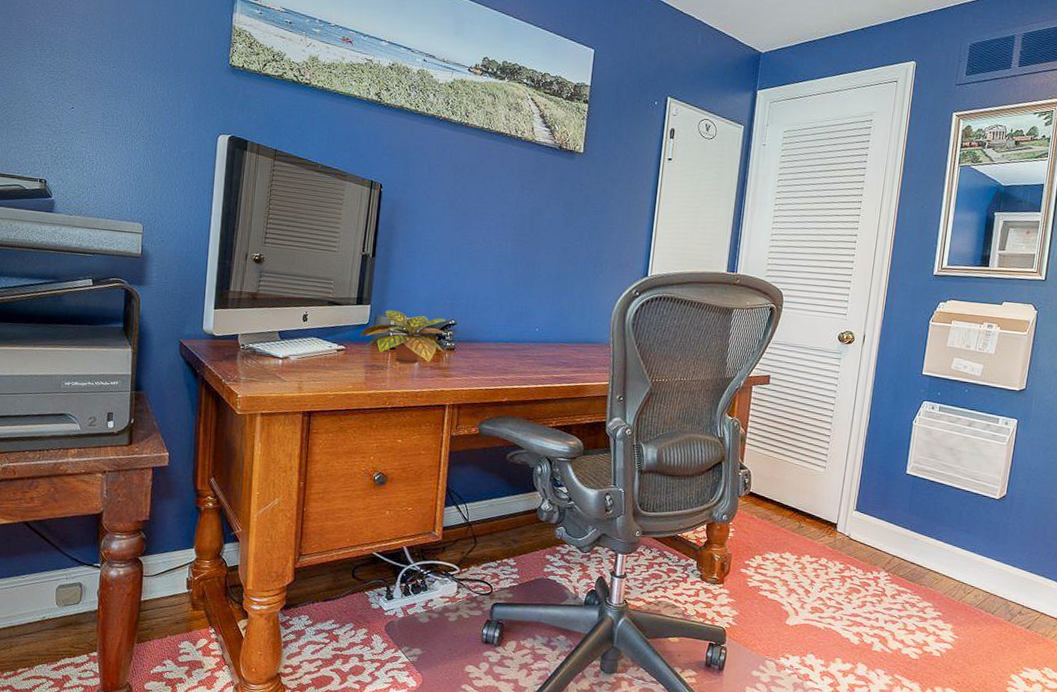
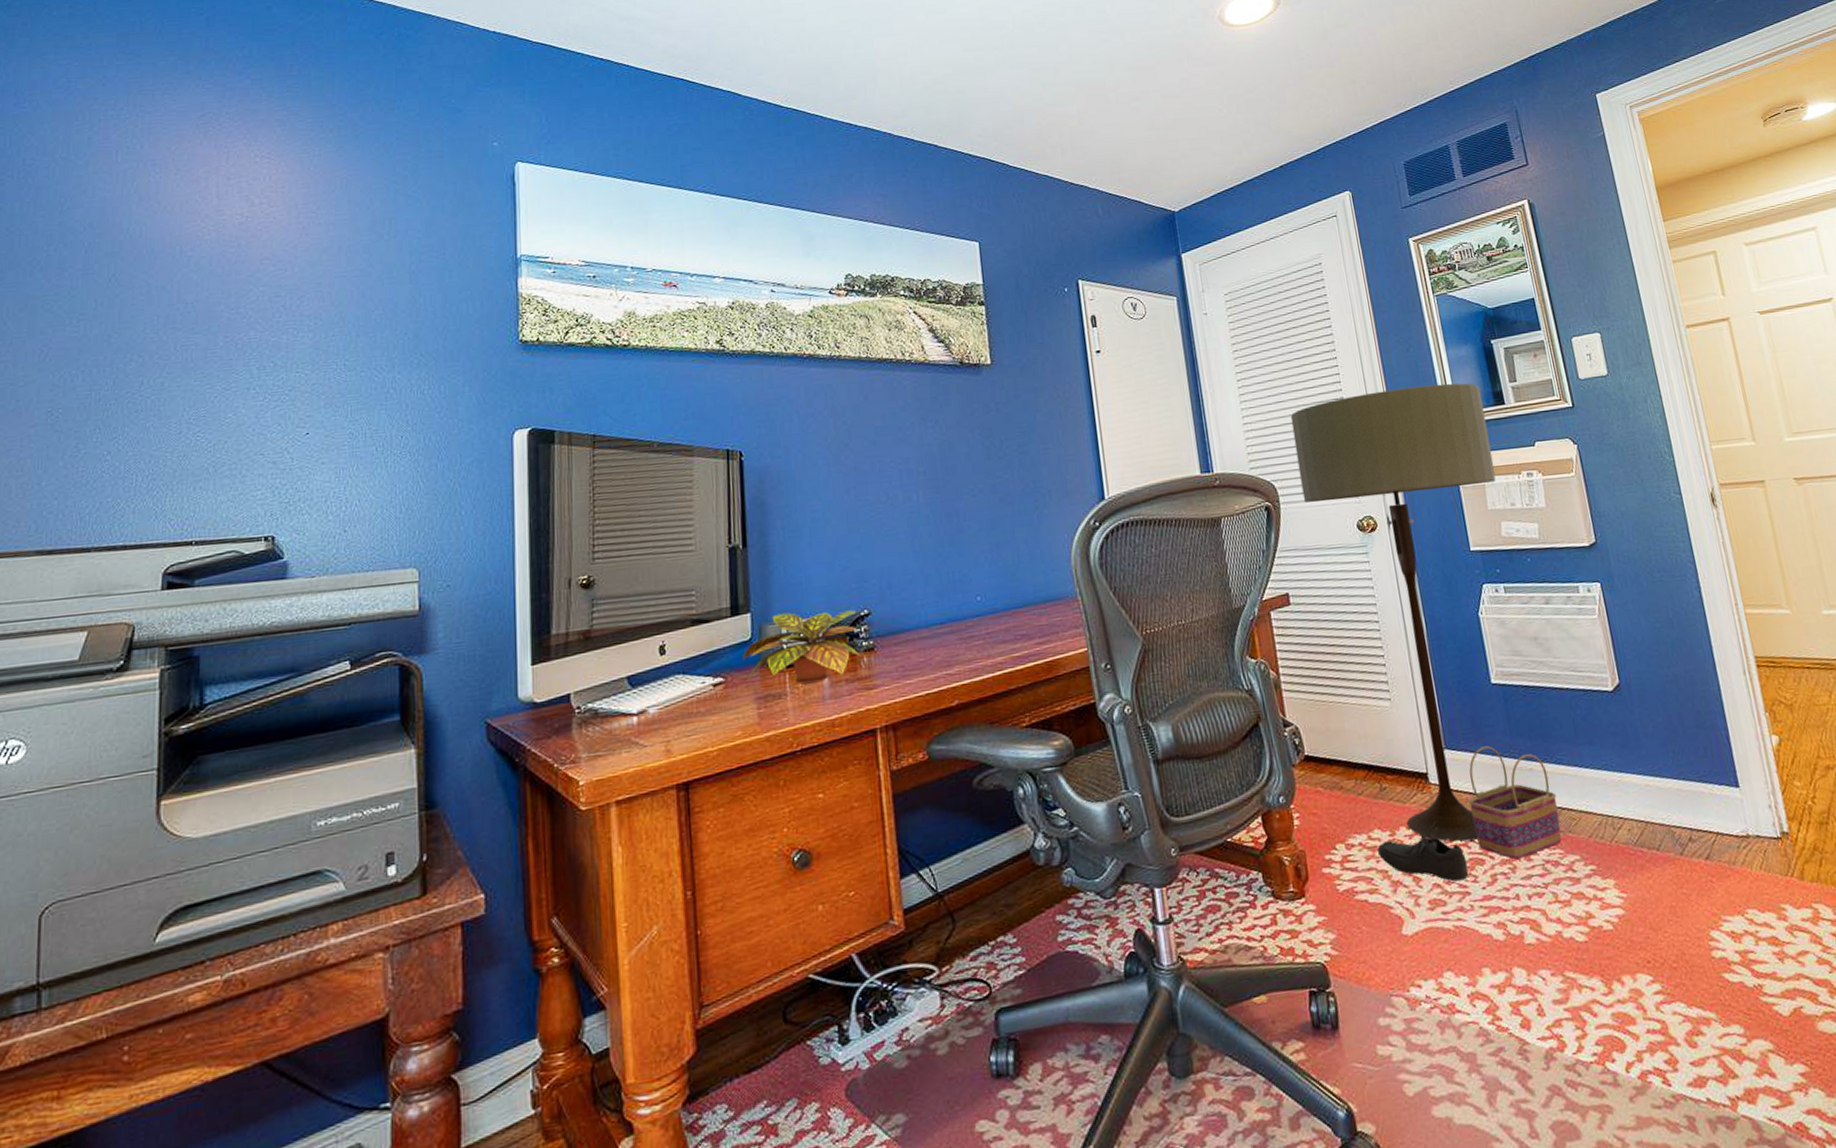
arctic: none [784,557,848,600] -> present [1378,821,1469,882]
floor lamp: none [802,235,972,576] -> present [1290,383,1496,841]
basket: none [859,515,929,596] -> present [1468,746,1562,859]

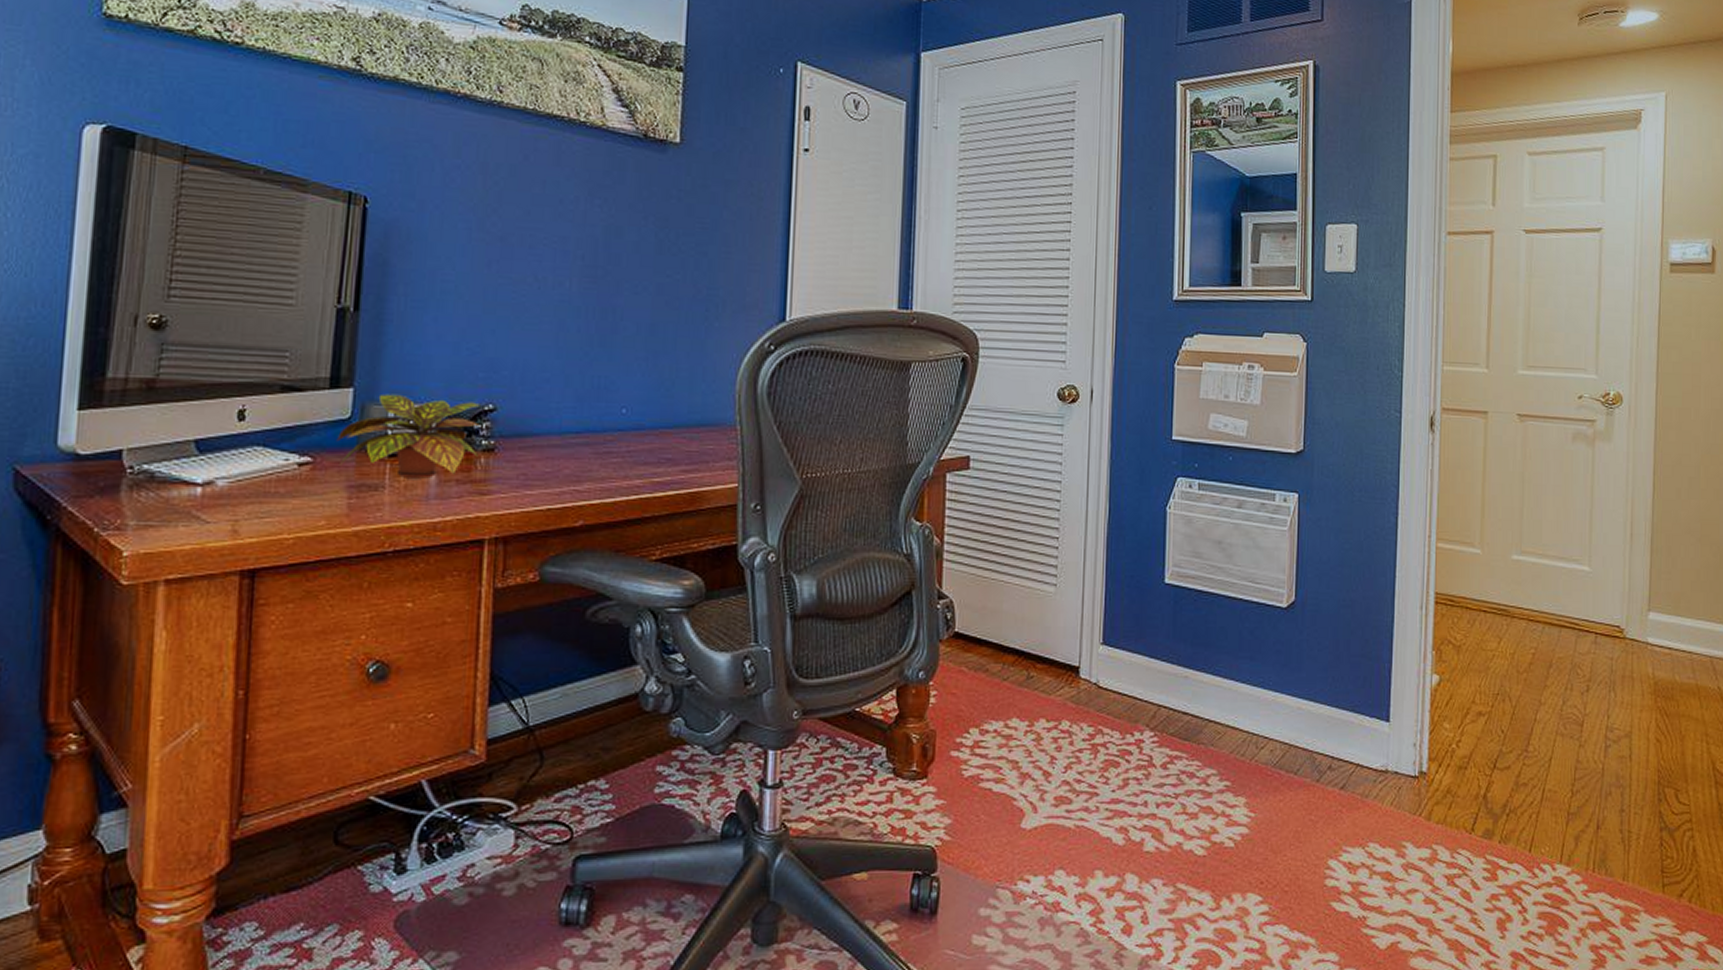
floor lamp: present [1290,383,1496,841] -> none [1005,249,1218,741]
arctic: present [1378,821,1469,882] -> none [1012,717,1102,781]
basket: present [1468,746,1562,859] -> none [1115,647,1206,765]

